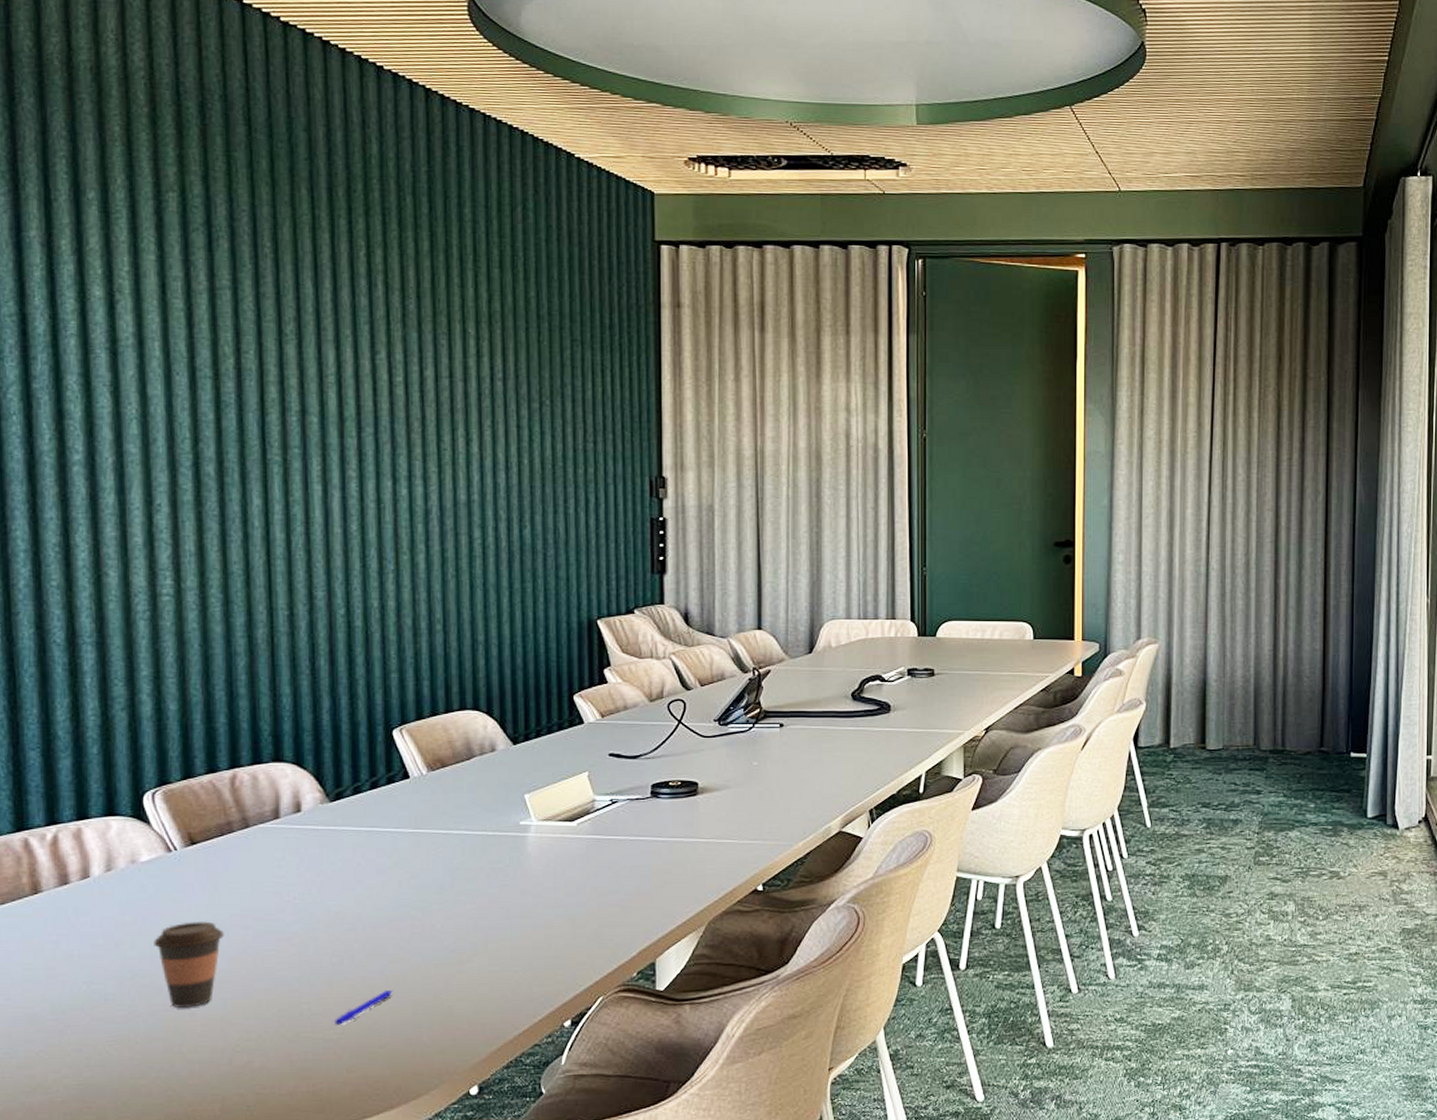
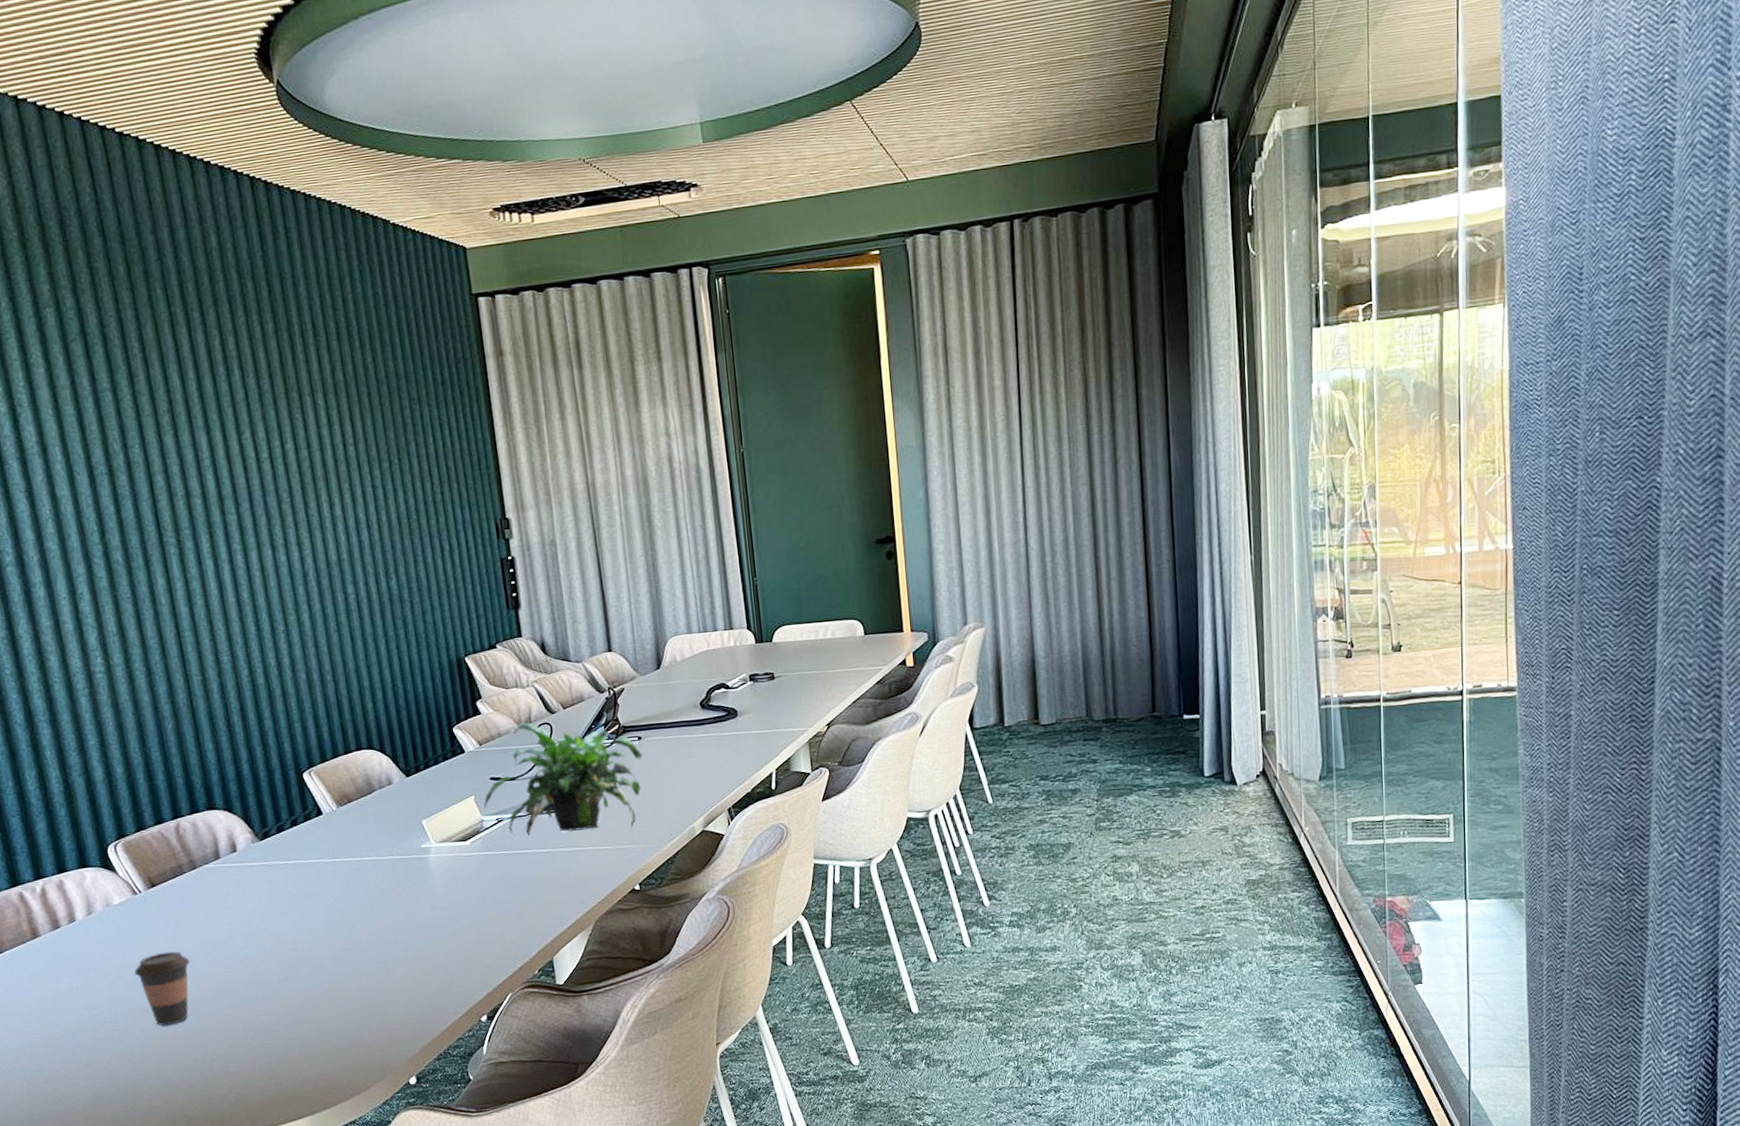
pen: present [335,991,393,1025] -> none [290,1000,334,1032]
potted plant: none [598,696,782,826] -> present [484,721,643,836]

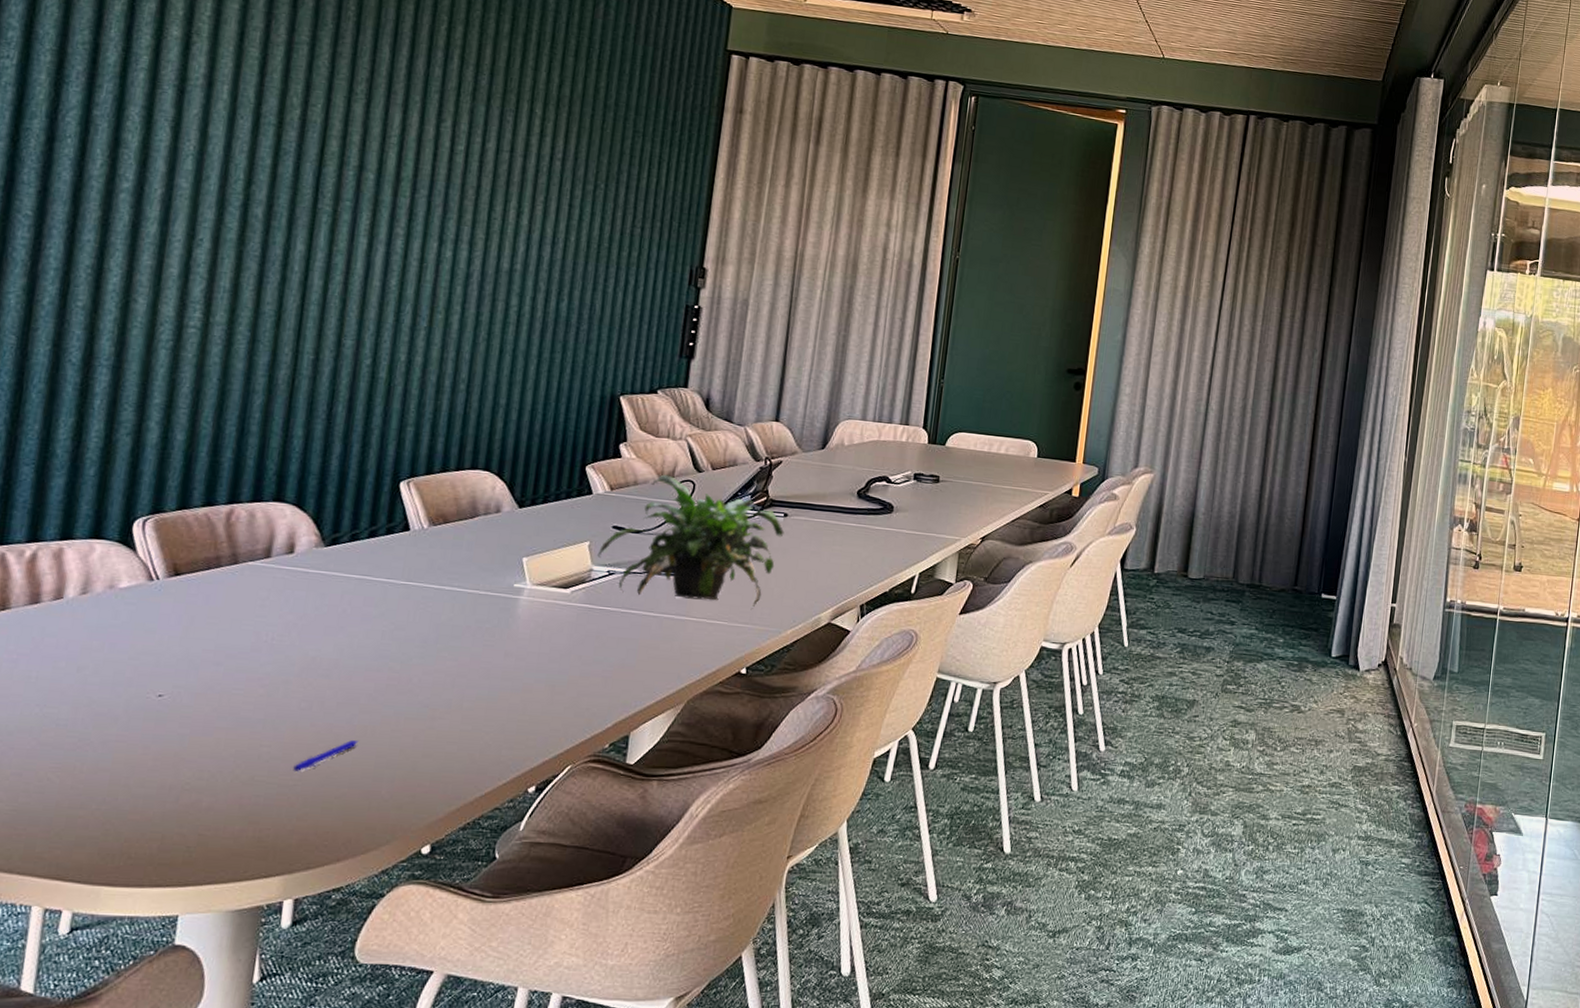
coffee cup: present [134,951,190,1026] -> none [118,652,194,740]
pen: none [290,1000,334,1032] -> present [293,740,359,771]

